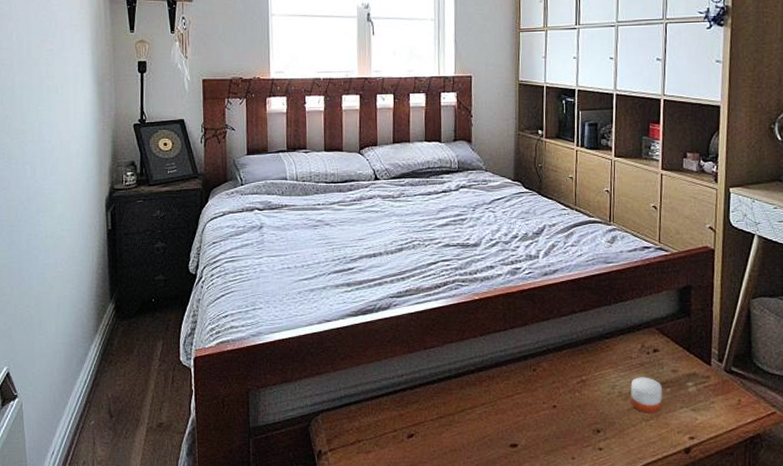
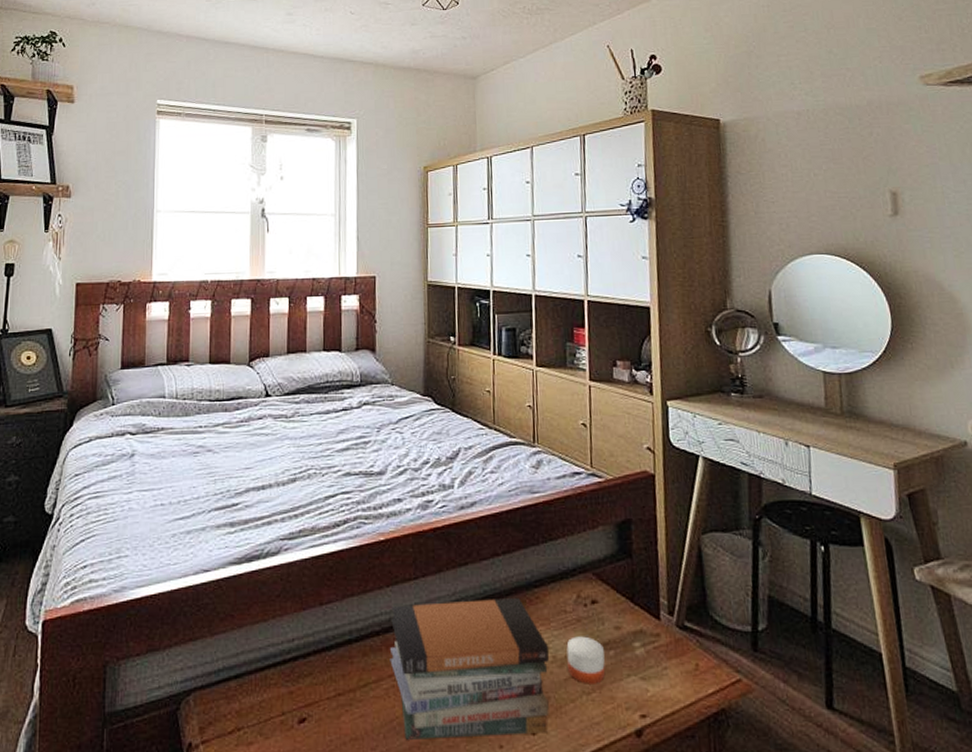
book stack: none [482,346,616,452] -> present [389,597,549,740]

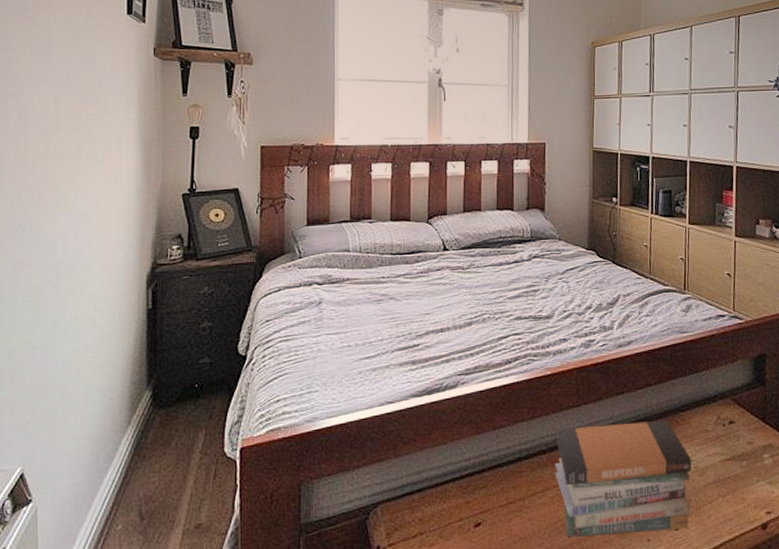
candle: present [566,636,606,684] -> none [707,450,739,489]

